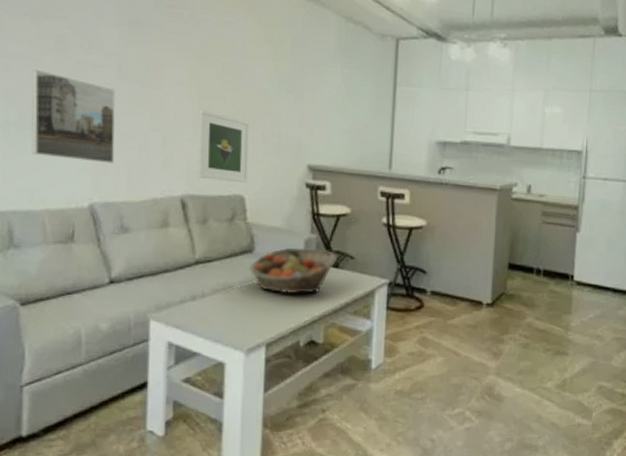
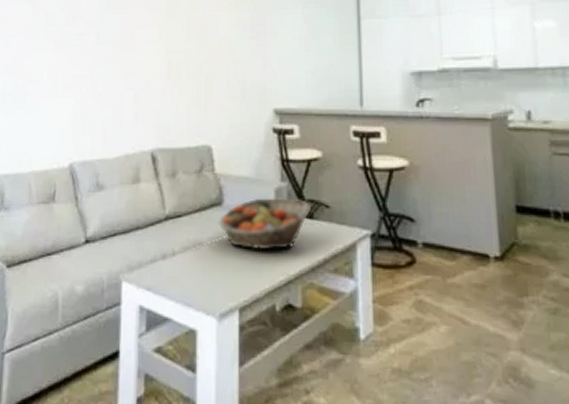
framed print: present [31,69,115,164] -> none [23,44,94,123]
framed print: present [198,109,250,184] -> none [167,64,215,133]

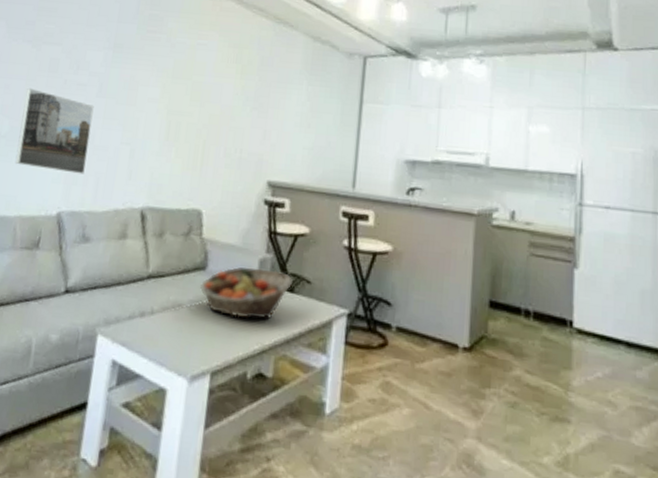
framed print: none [23,44,94,123] -> present [15,87,94,174]

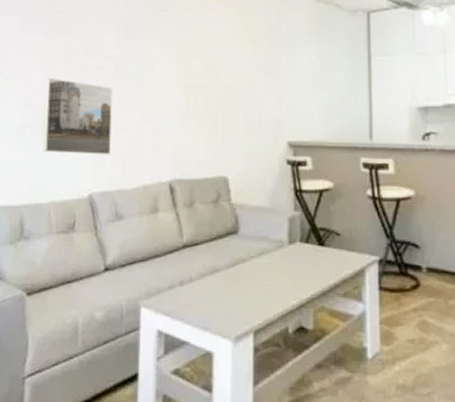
fruit basket: present [200,266,292,320] -> none [235,226,322,276]

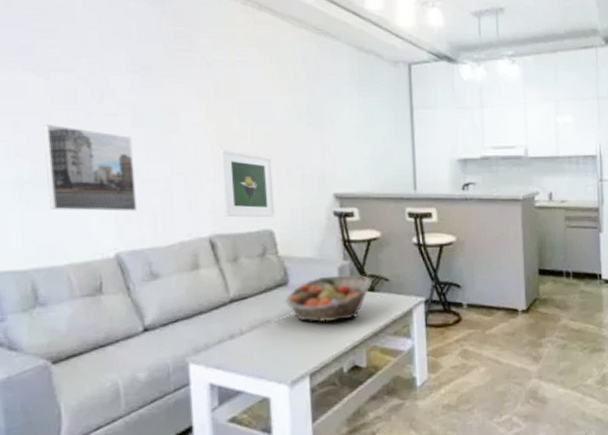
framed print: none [185,98,232,165] -> present [220,149,276,218]
fruit basket: none [235,226,322,276] -> present [285,274,372,323]

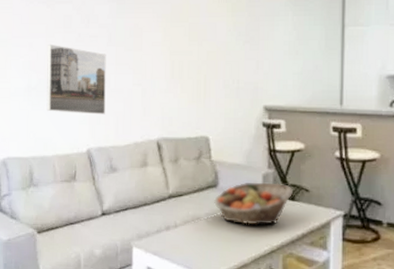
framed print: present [220,149,276,218] -> none [170,64,213,126]

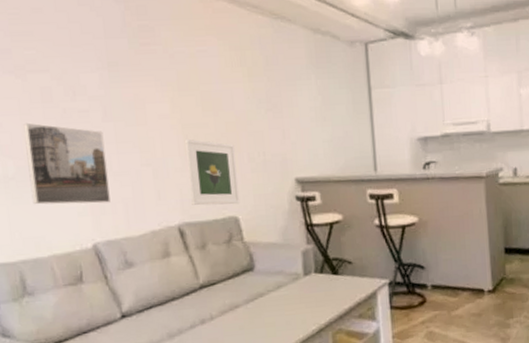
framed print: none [170,64,213,126] -> present [185,138,240,206]
fruit basket: present [214,182,293,225] -> none [252,258,335,306]

